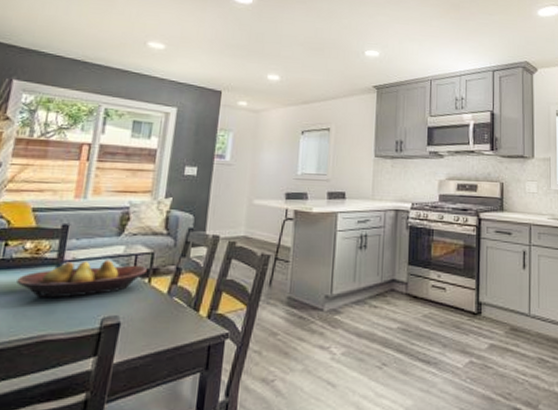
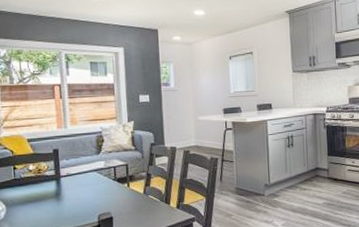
fruit bowl: present [16,259,148,298] -> none [29,172,126,205]

